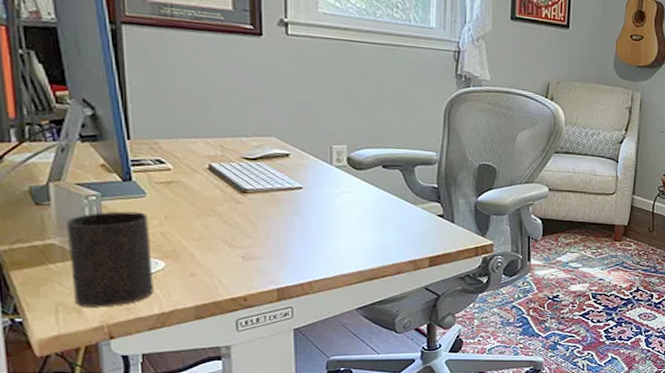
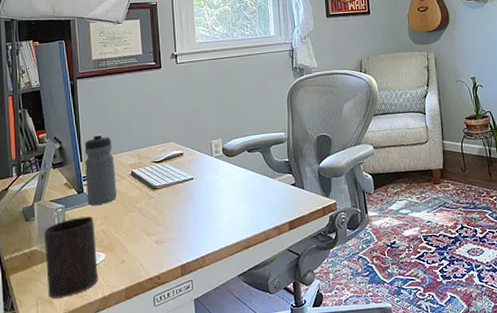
water bottle: none [133,106,185,200] -> present [84,133,117,206]

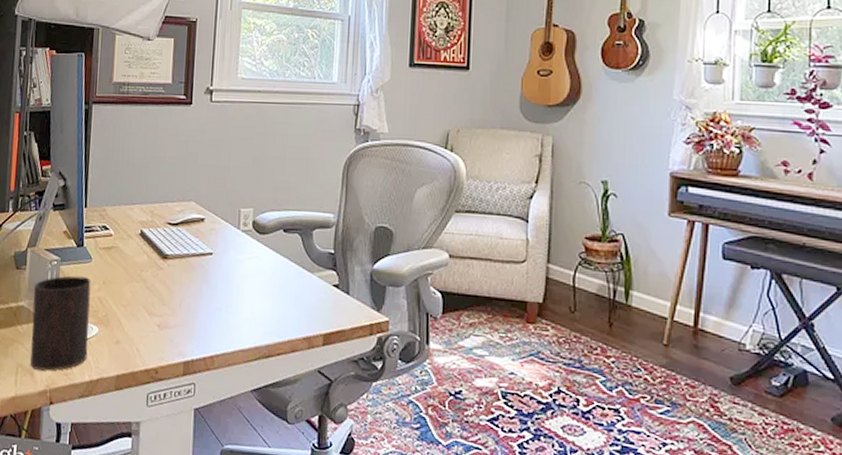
water bottle: present [84,133,117,206] -> none [86,175,123,266]

